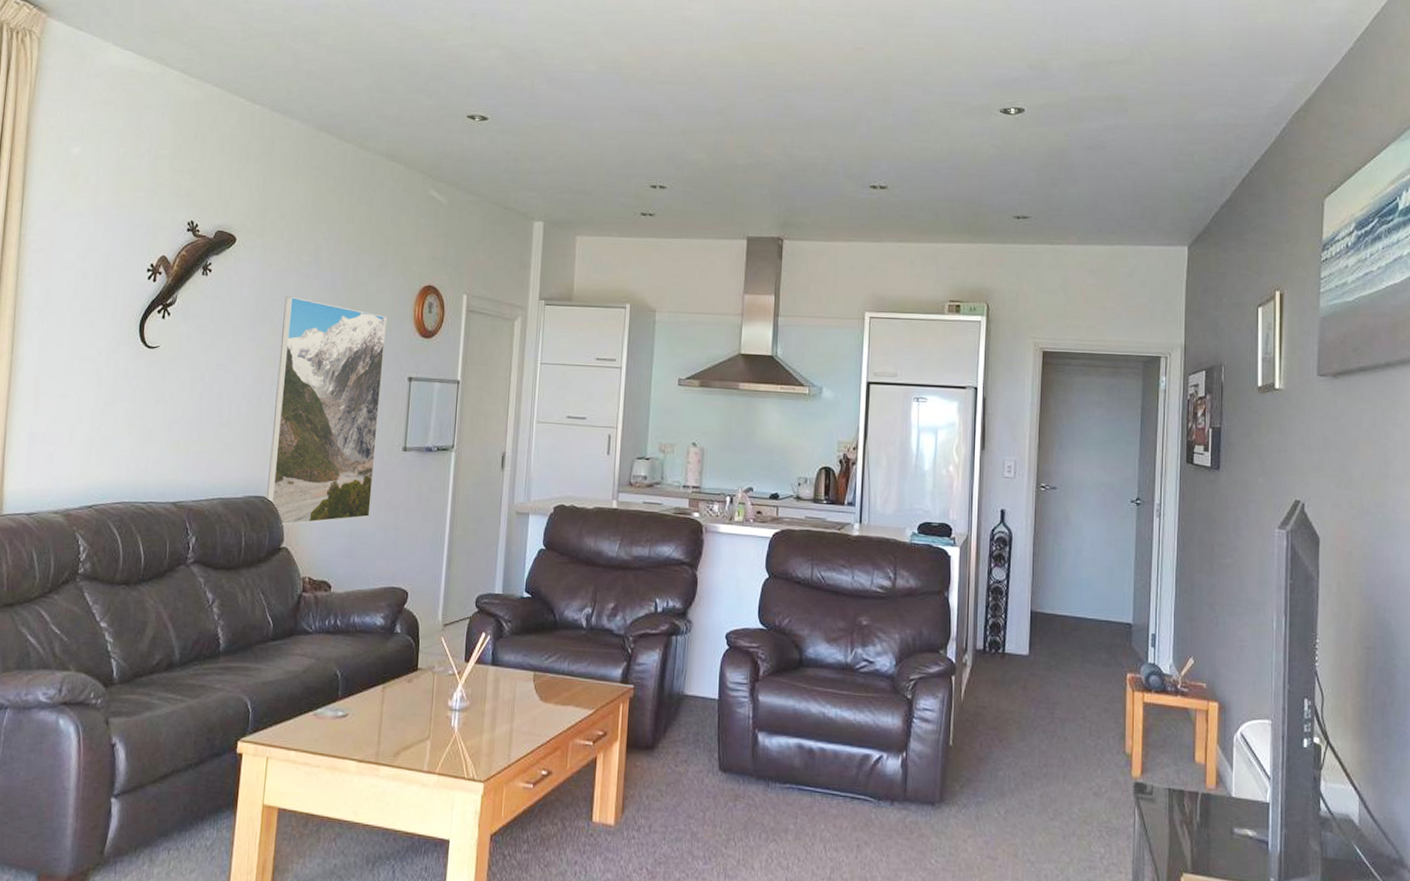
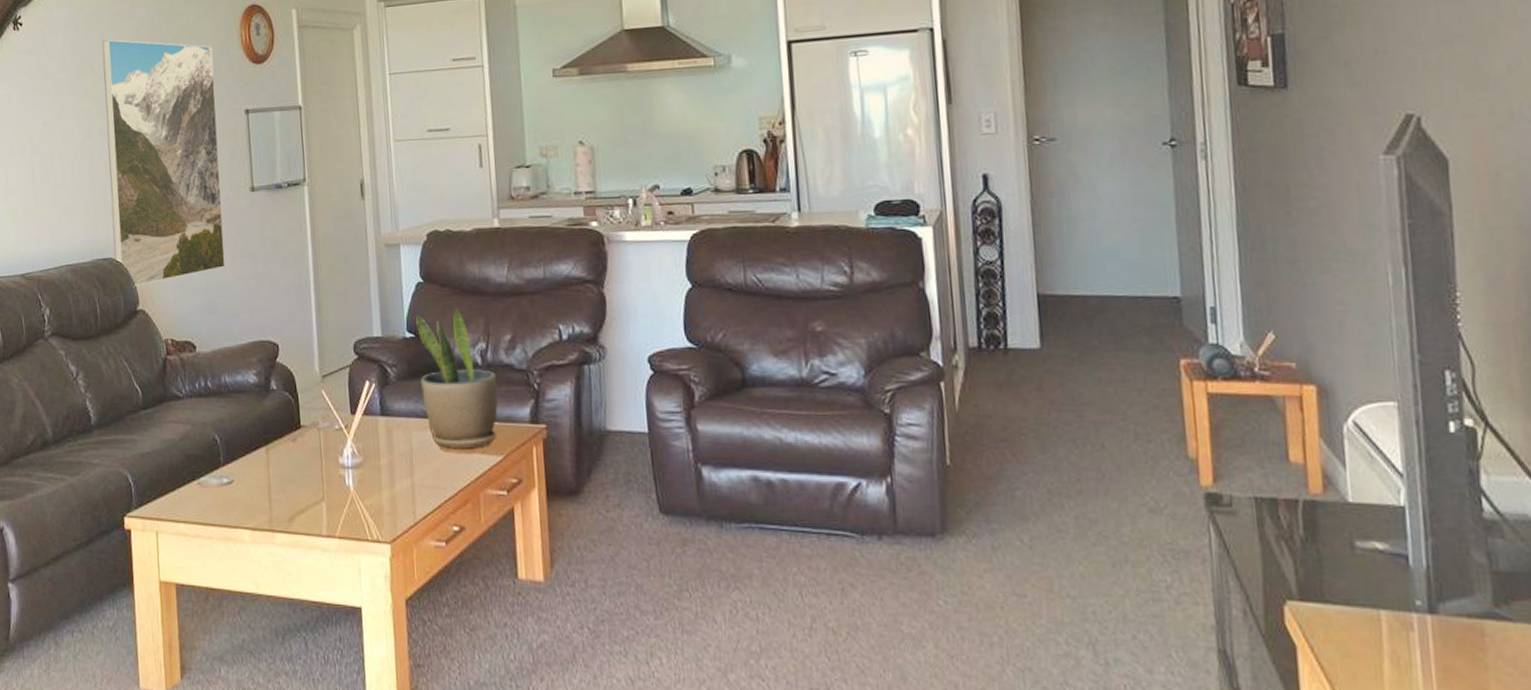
potted plant: none [530,576,597,701] -> present [416,309,498,448]

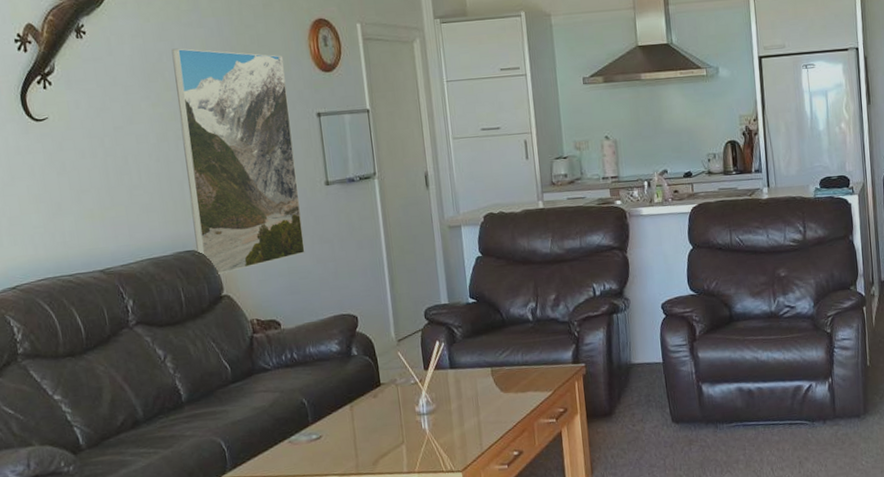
potted plant: present [416,309,498,448] -> none [477,276,547,390]

